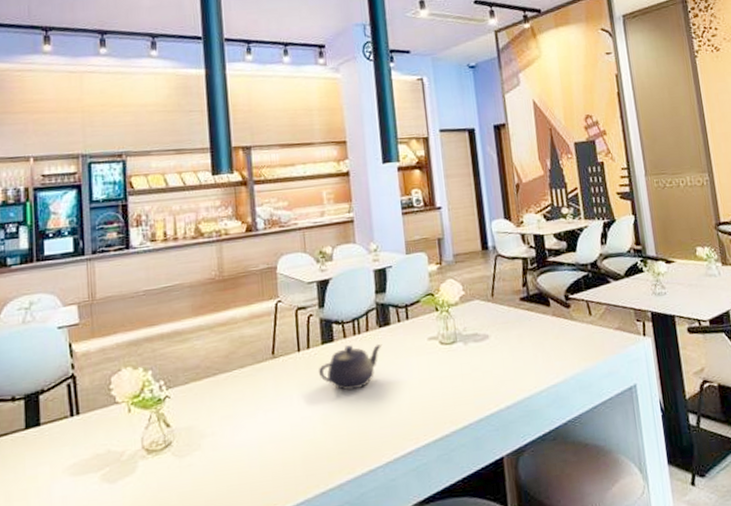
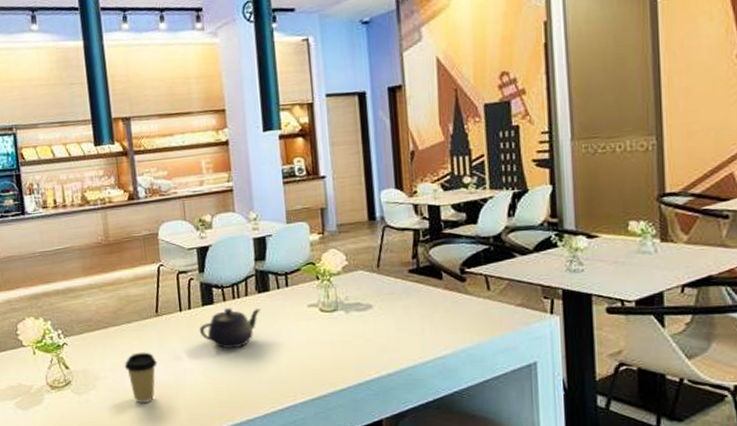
coffee cup: none [235,400,272,463] -> present [124,352,158,404]

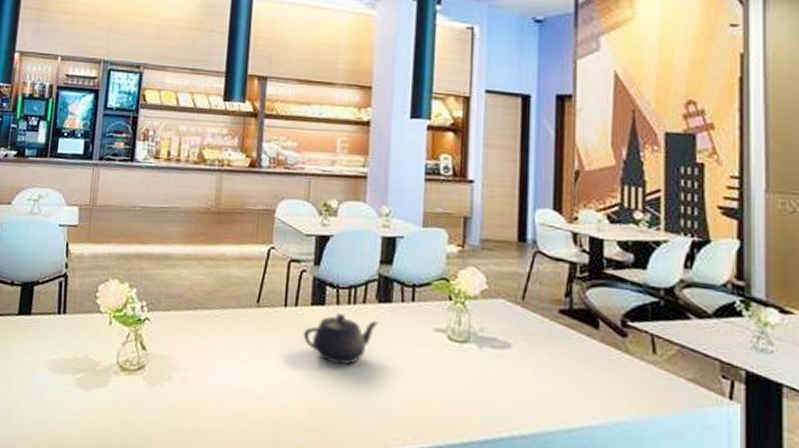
coffee cup: present [124,352,158,404] -> none [209,346,248,412]

